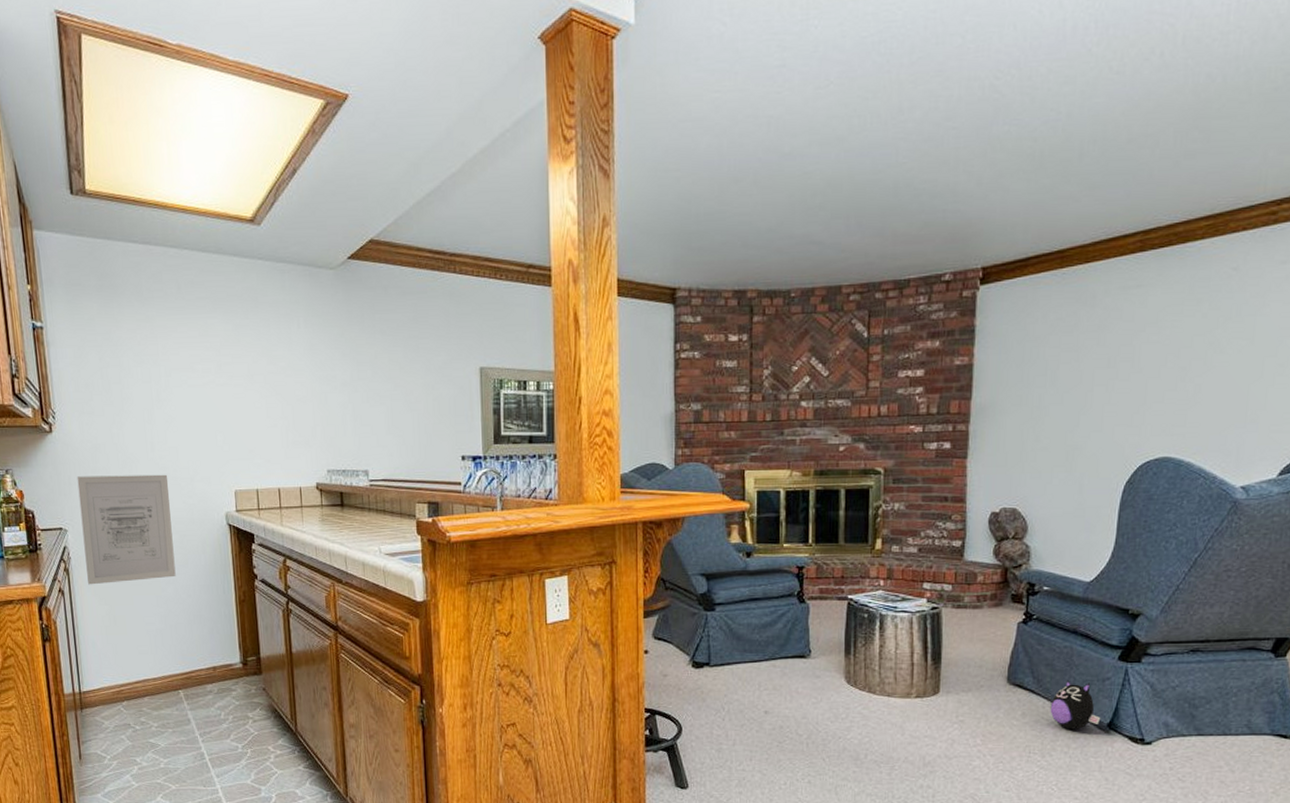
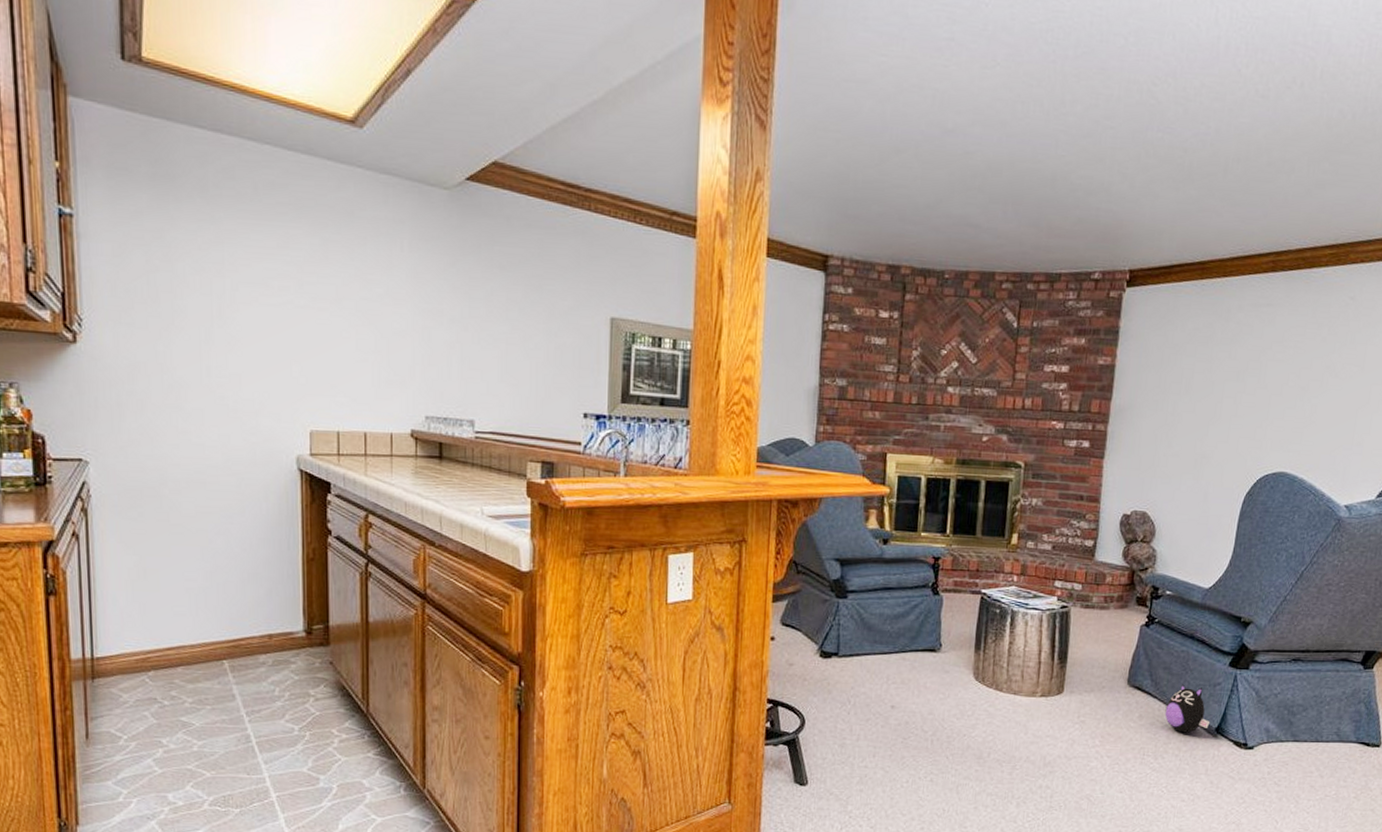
wall art: present [77,474,176,585] -> none [106,398,229,530]

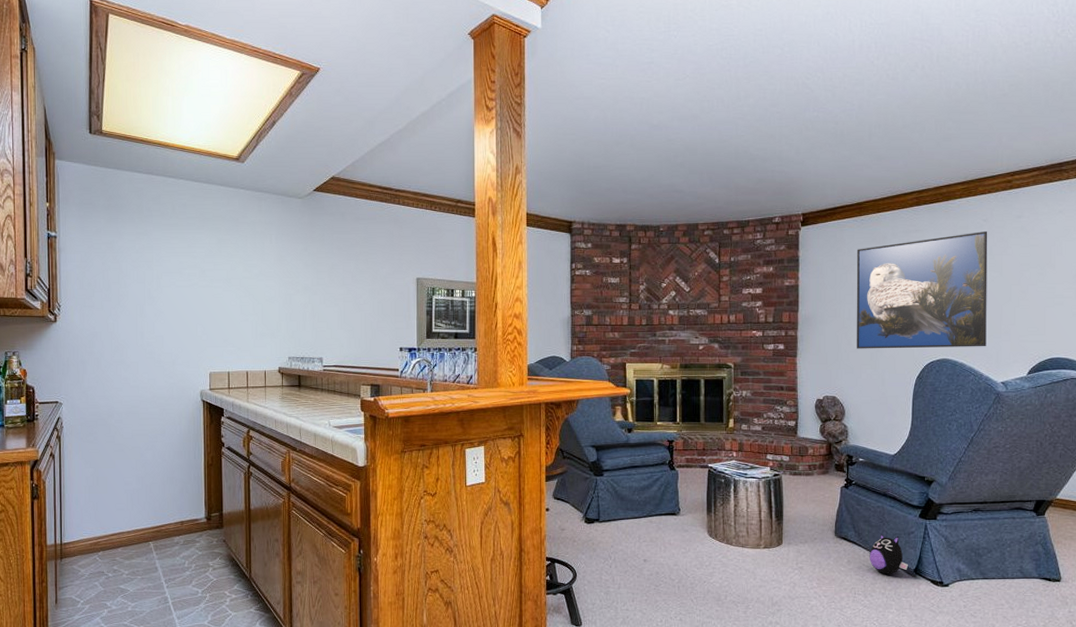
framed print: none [1178,312,1354,460] -> present [856,231,988,349]

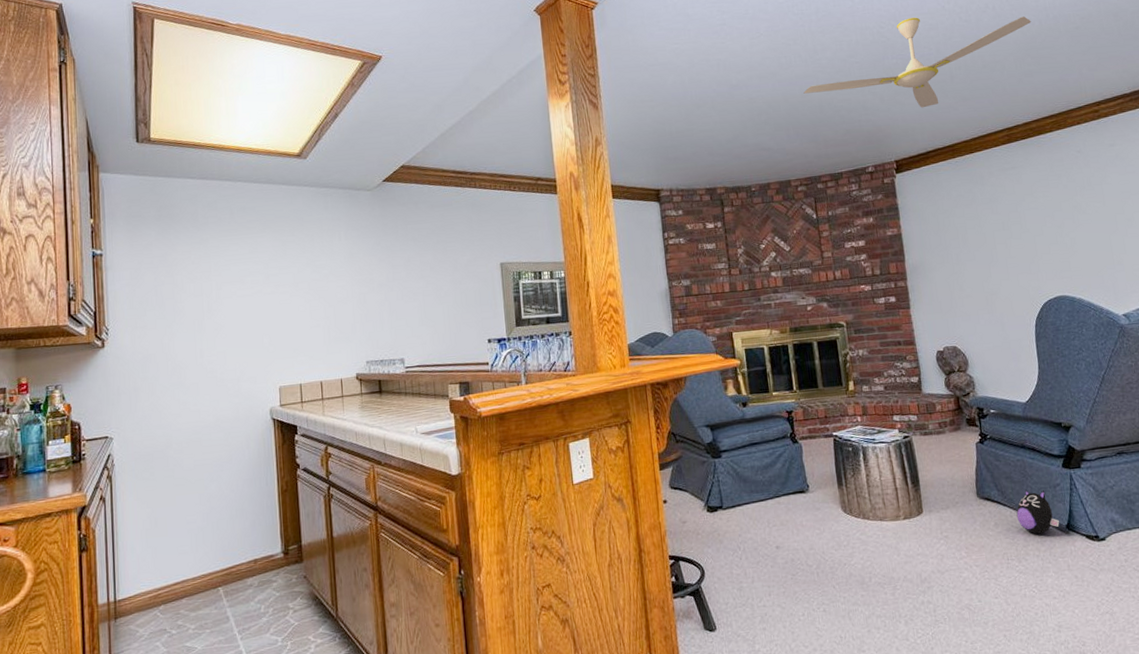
ceiling fan: none [722,71,959,164] -> present [803,16,1032,108]
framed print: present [856,231,988,349] -> none [955,162,1102,294]

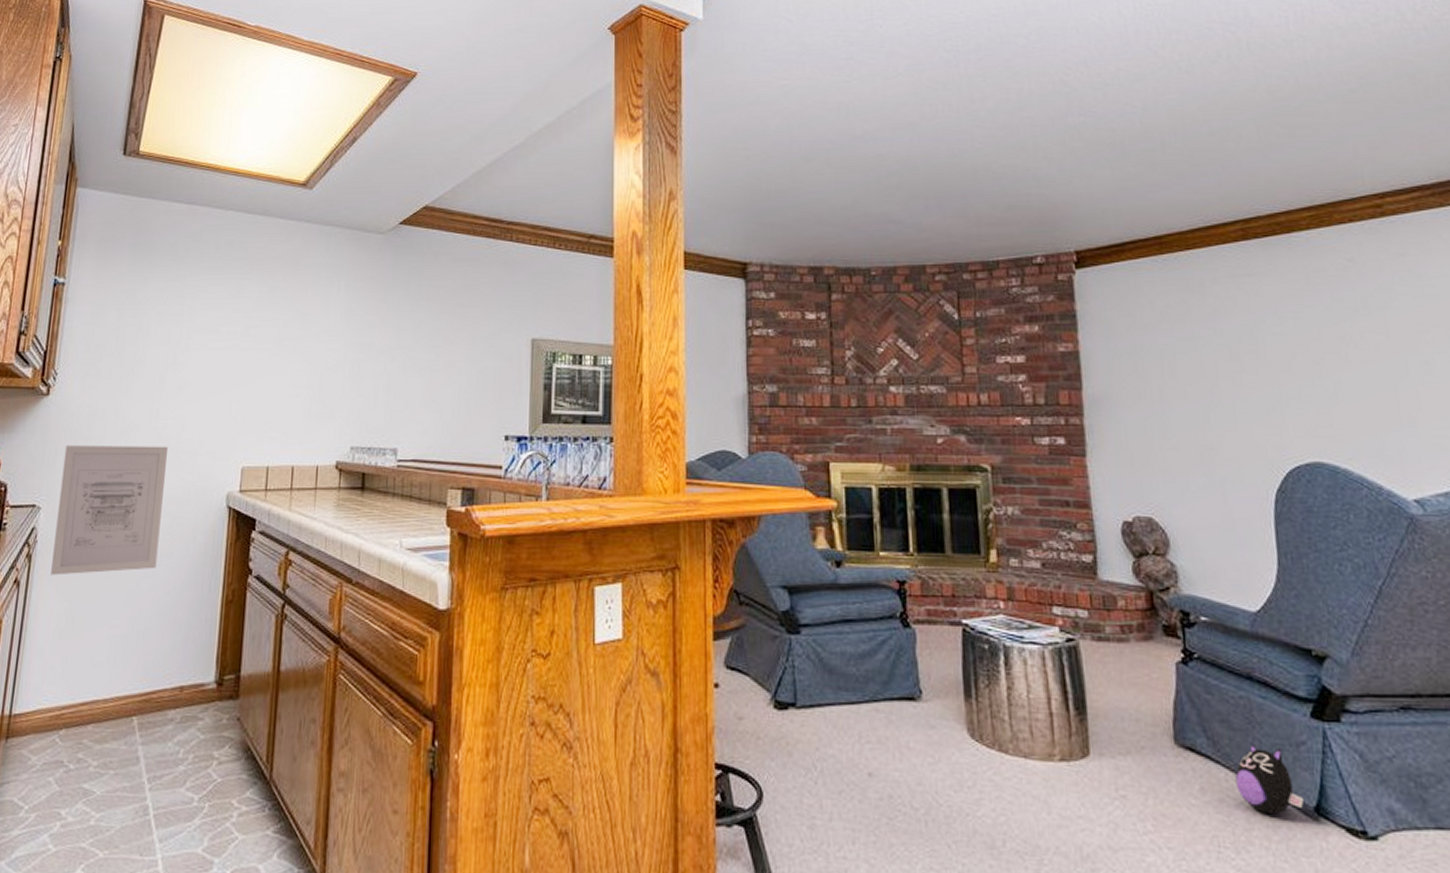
wall art: none [126,377,220,490] -> present [51,445,169,576]
ceiling fan: present [803,16,1032,108] -> none [952,64,1284,184]

